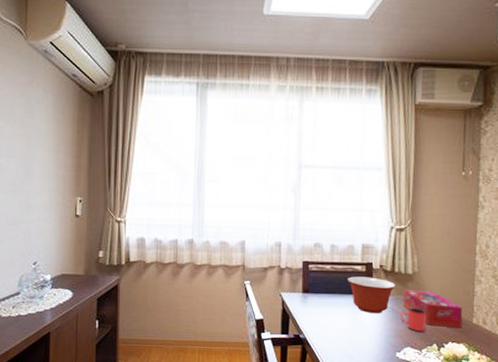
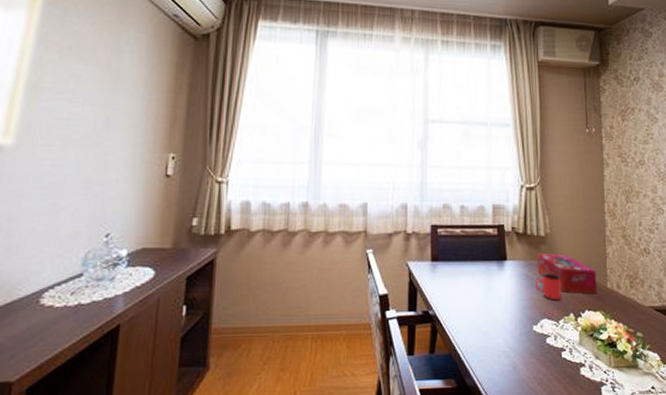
mixing bowl: present [347,276,396,314] -> none [478,241,529,282]

